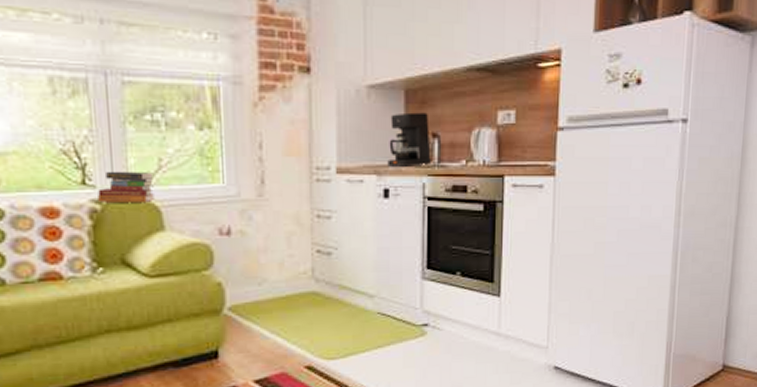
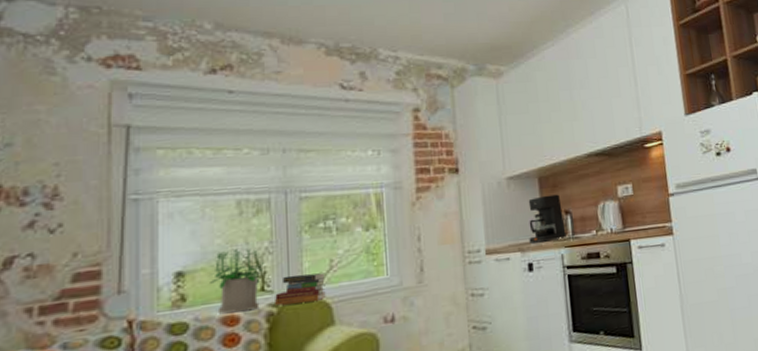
potted plant: none [22,133,85,205] -> present [209,248,265,314]

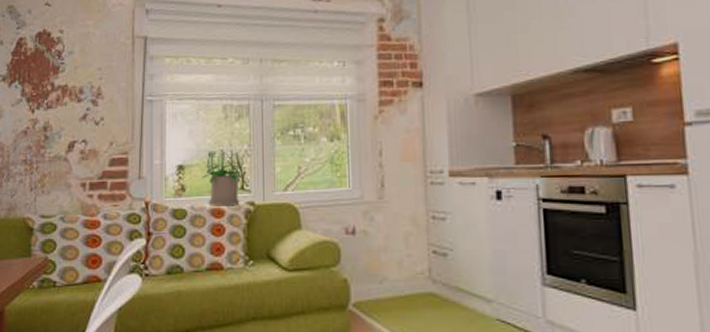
books: present [275,273,326,306] -> none [252,177,294,205]
coffee maker: present [528,194,566,244] -> none [498,115,543,169]

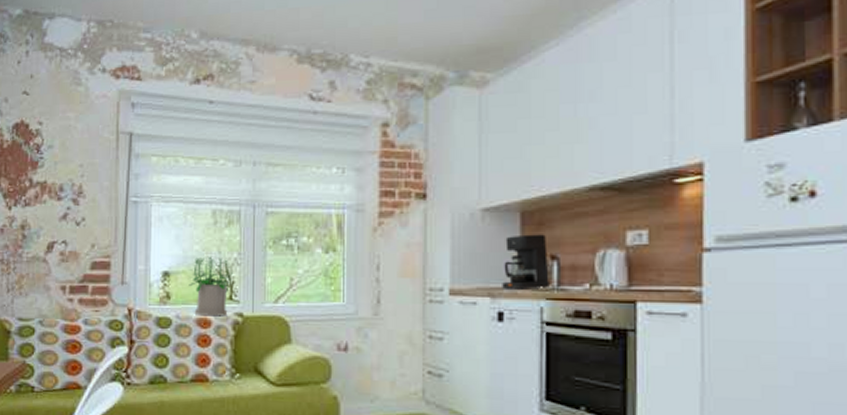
coffee maker: none [498,115,543,169] -> present [502,234,549,290]

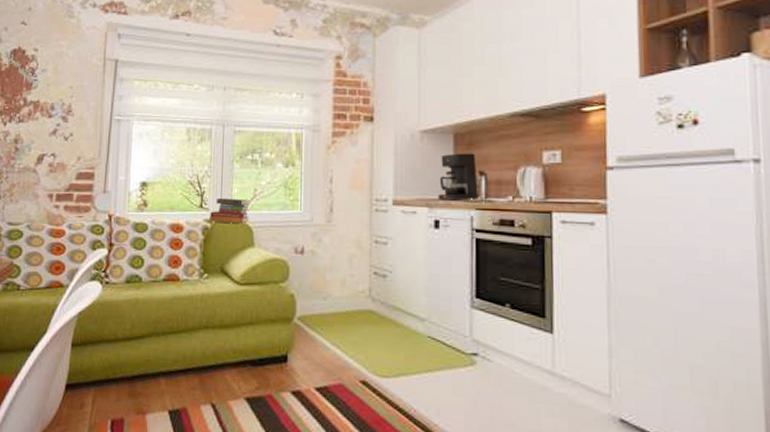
potted plant: present [189,256,234,317] -> none [164,169,205,223]
books: none [241,288,285,318] -> present [210,197,249,224]

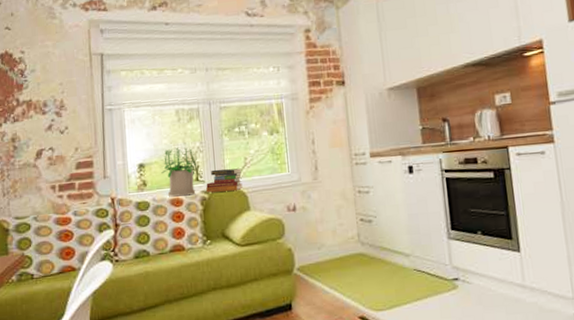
potted plant: none [164,169,205,223] -> present [160,147,198,197]
coffee maker: present [438,153,478,201] -> none [407,103,444,148]

